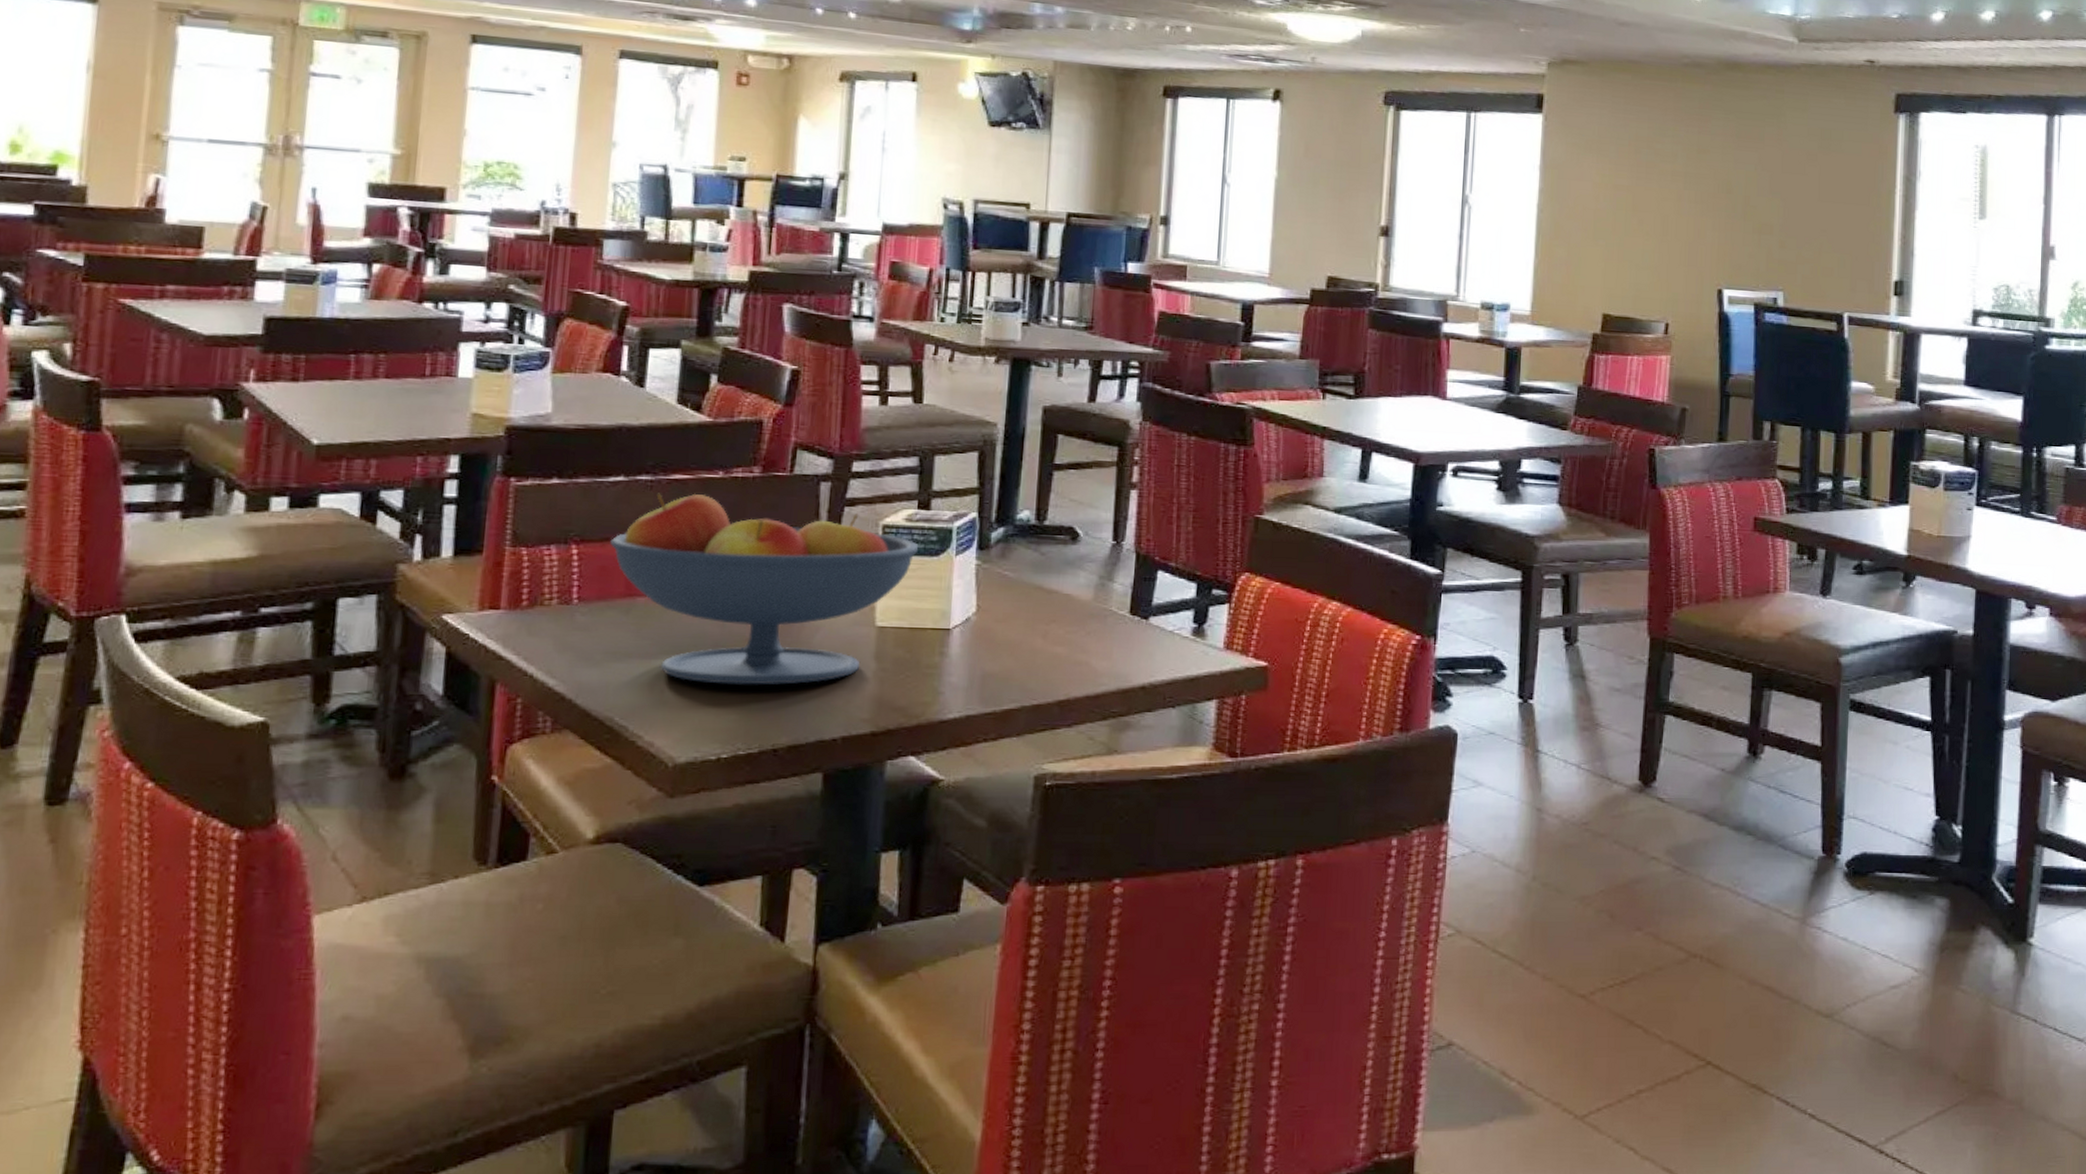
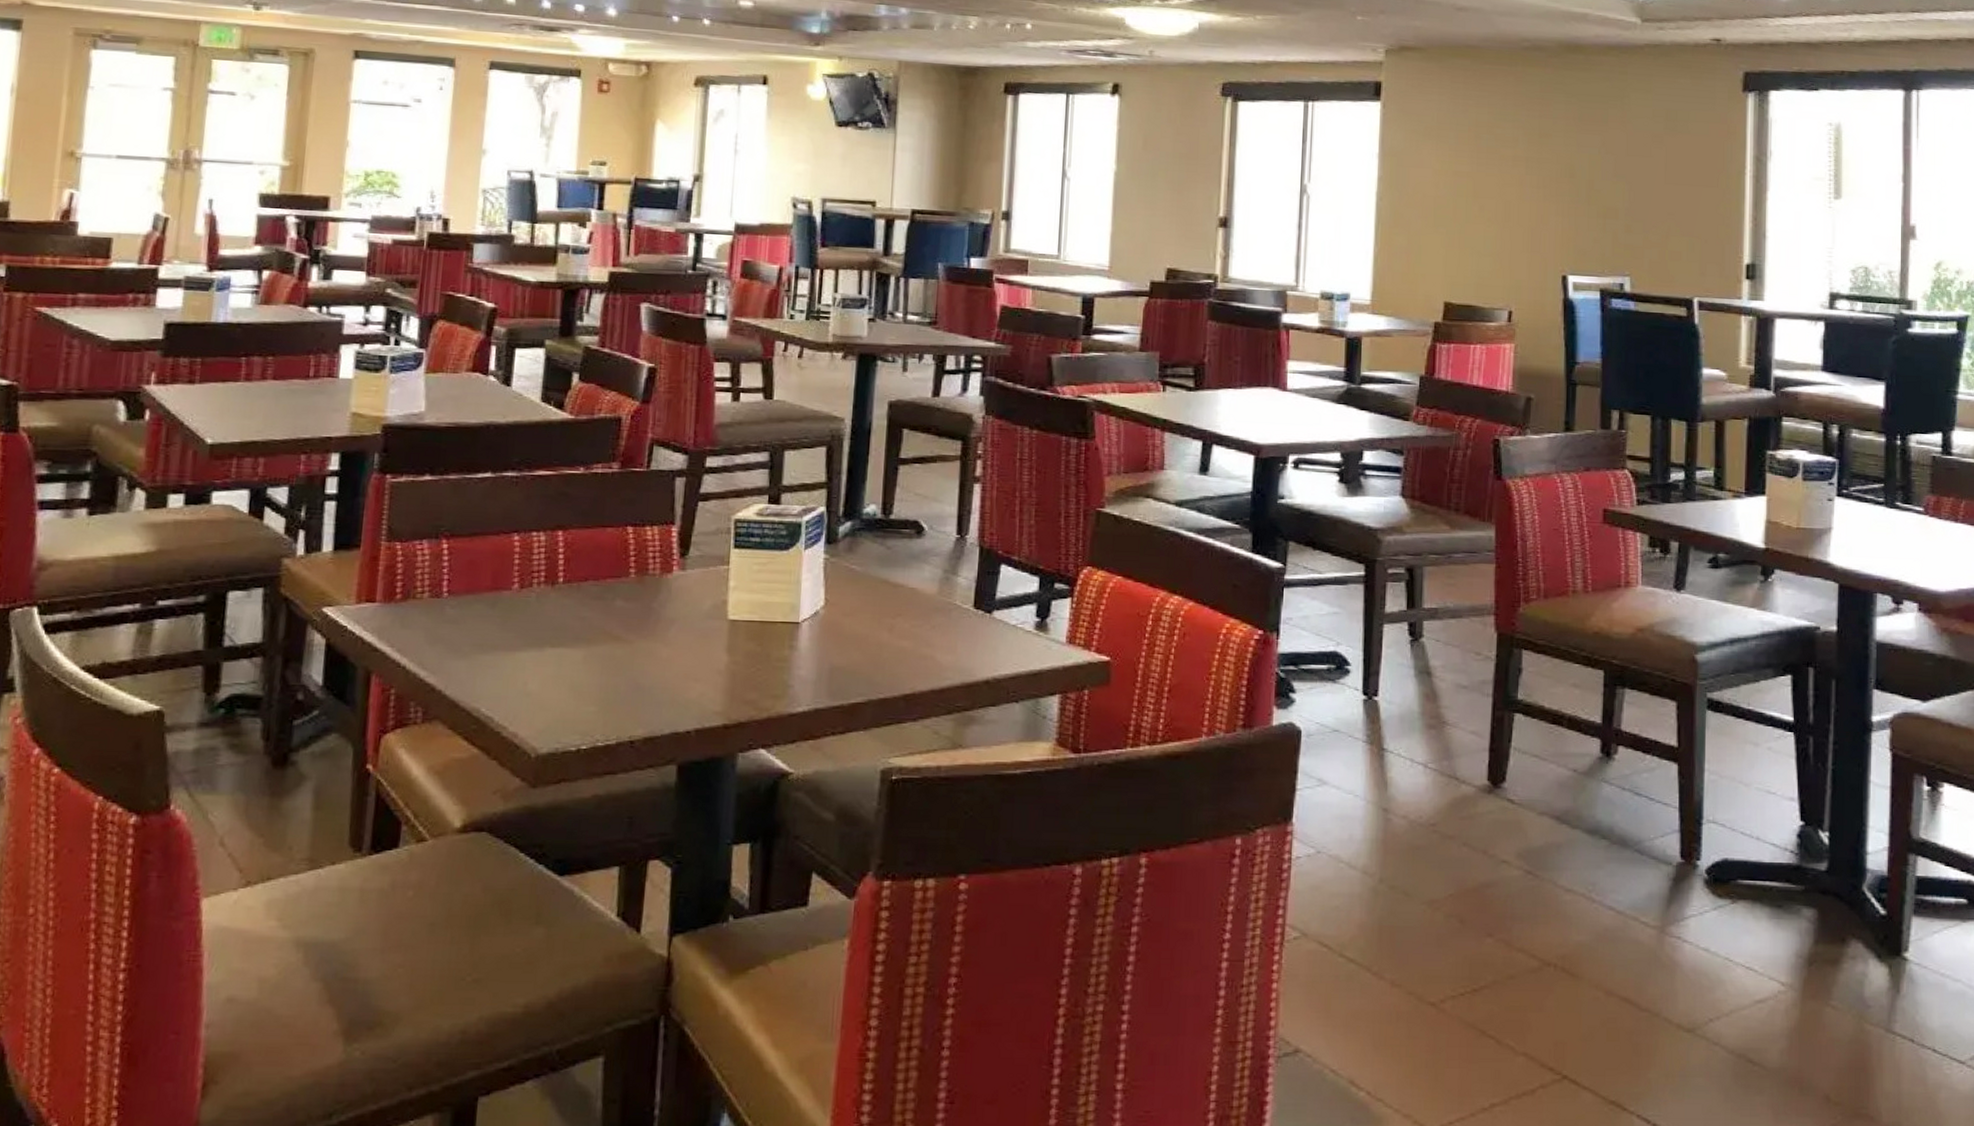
fruit bowl: present [610,493,919,685] -> none [478,489,769,678]

